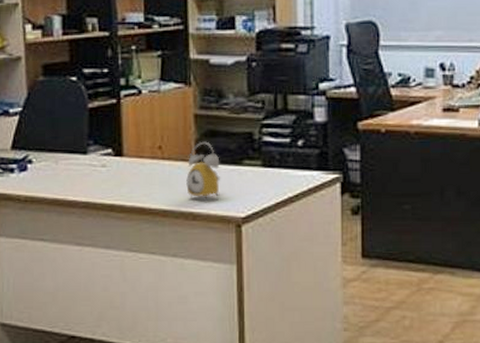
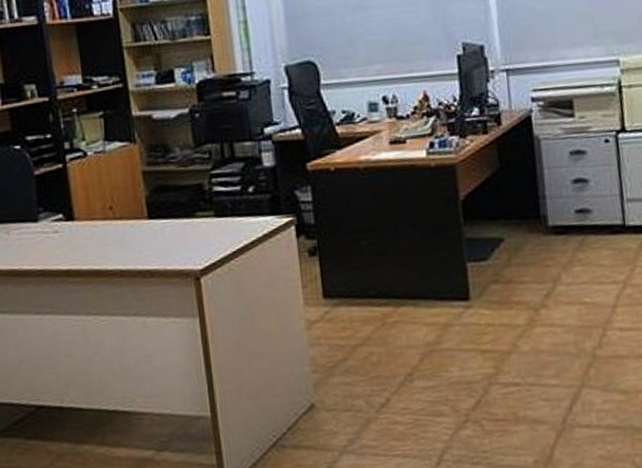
alarm clock: present [186,141,221,201] -> none [140,197,175,257]

